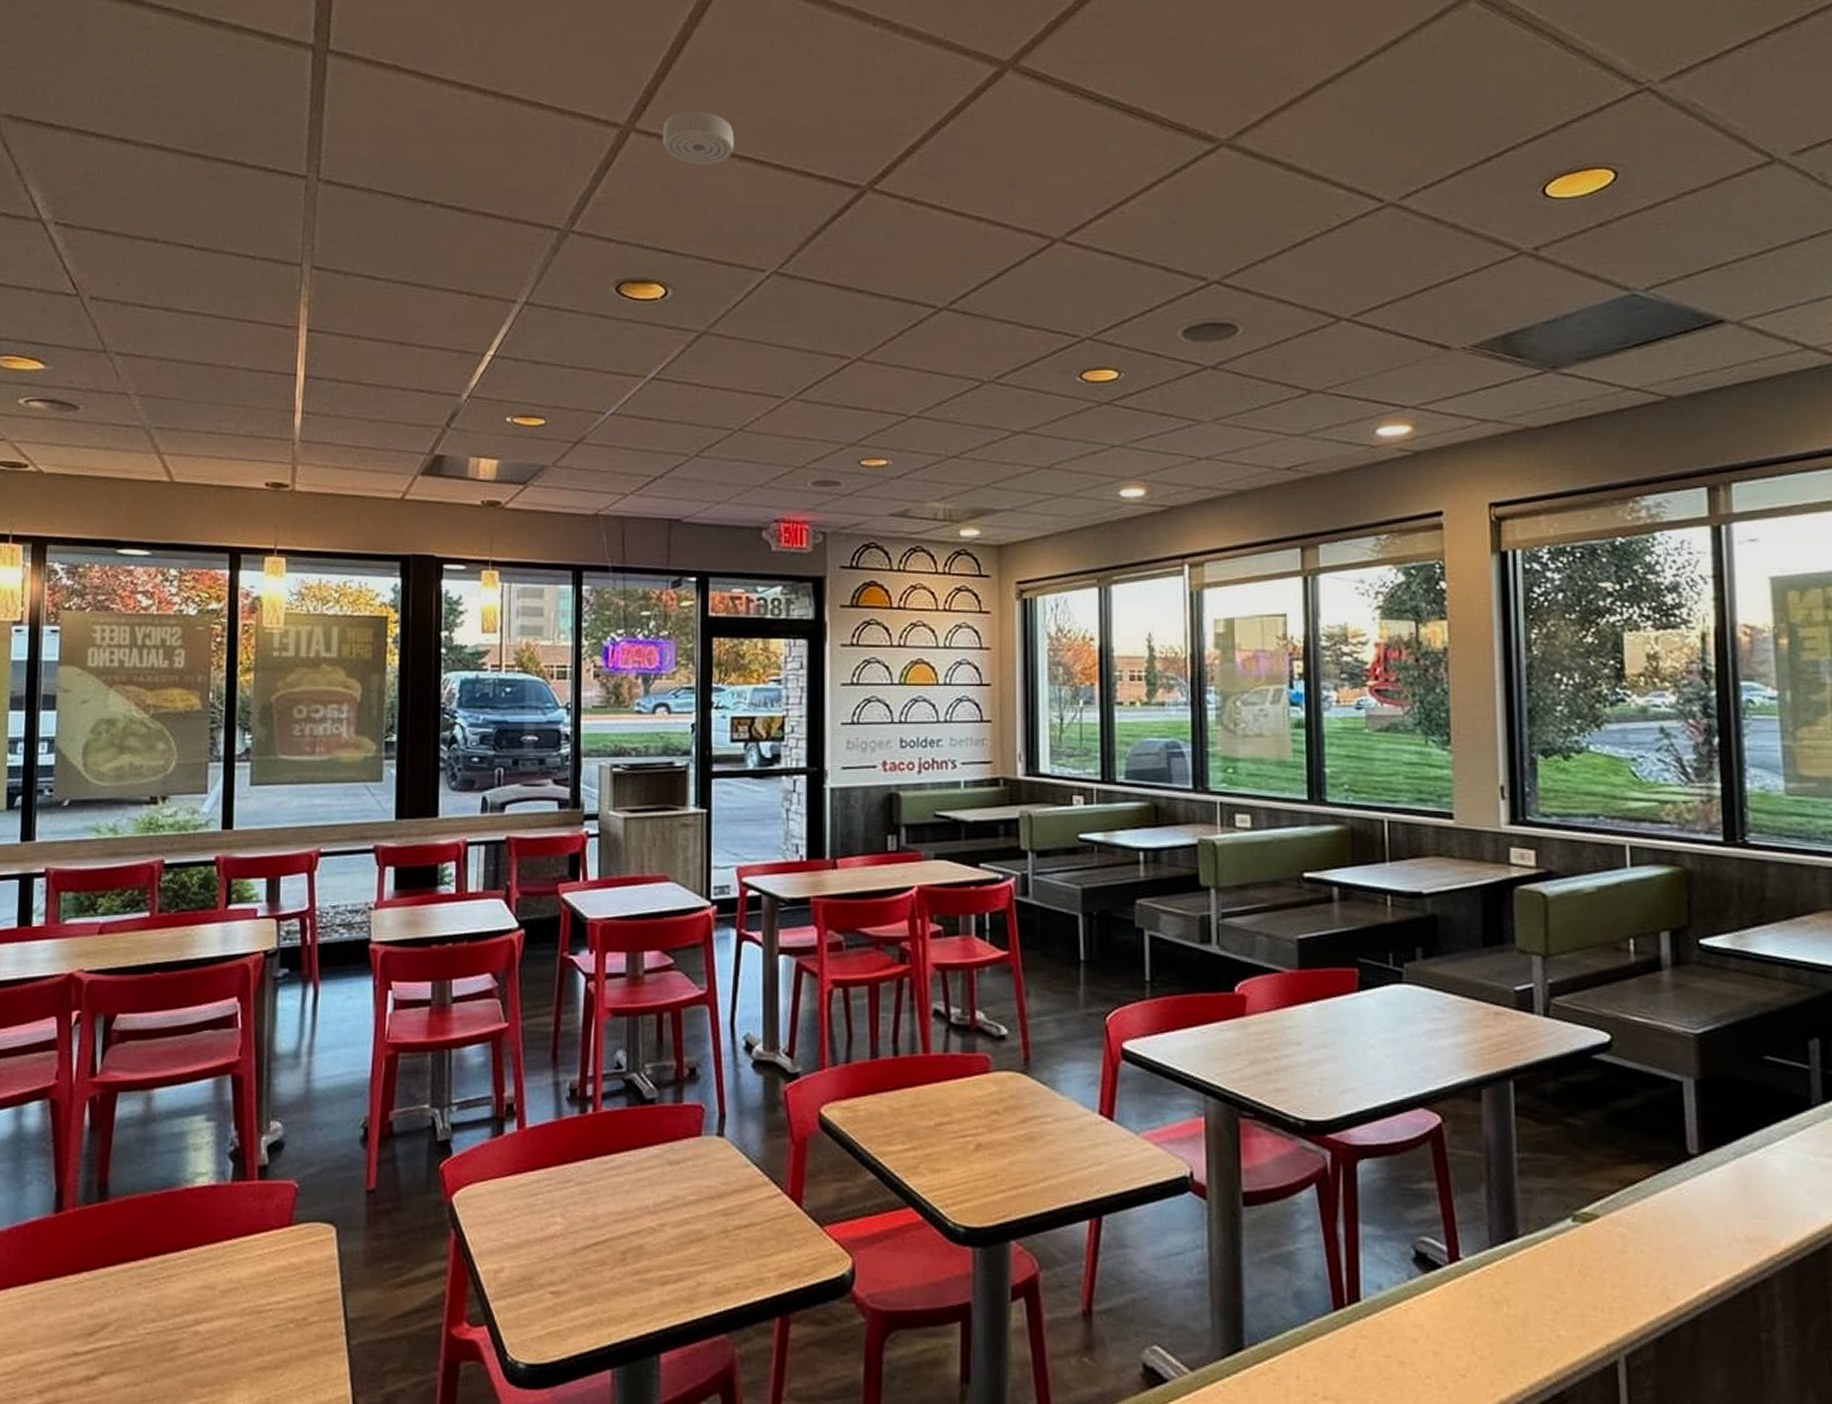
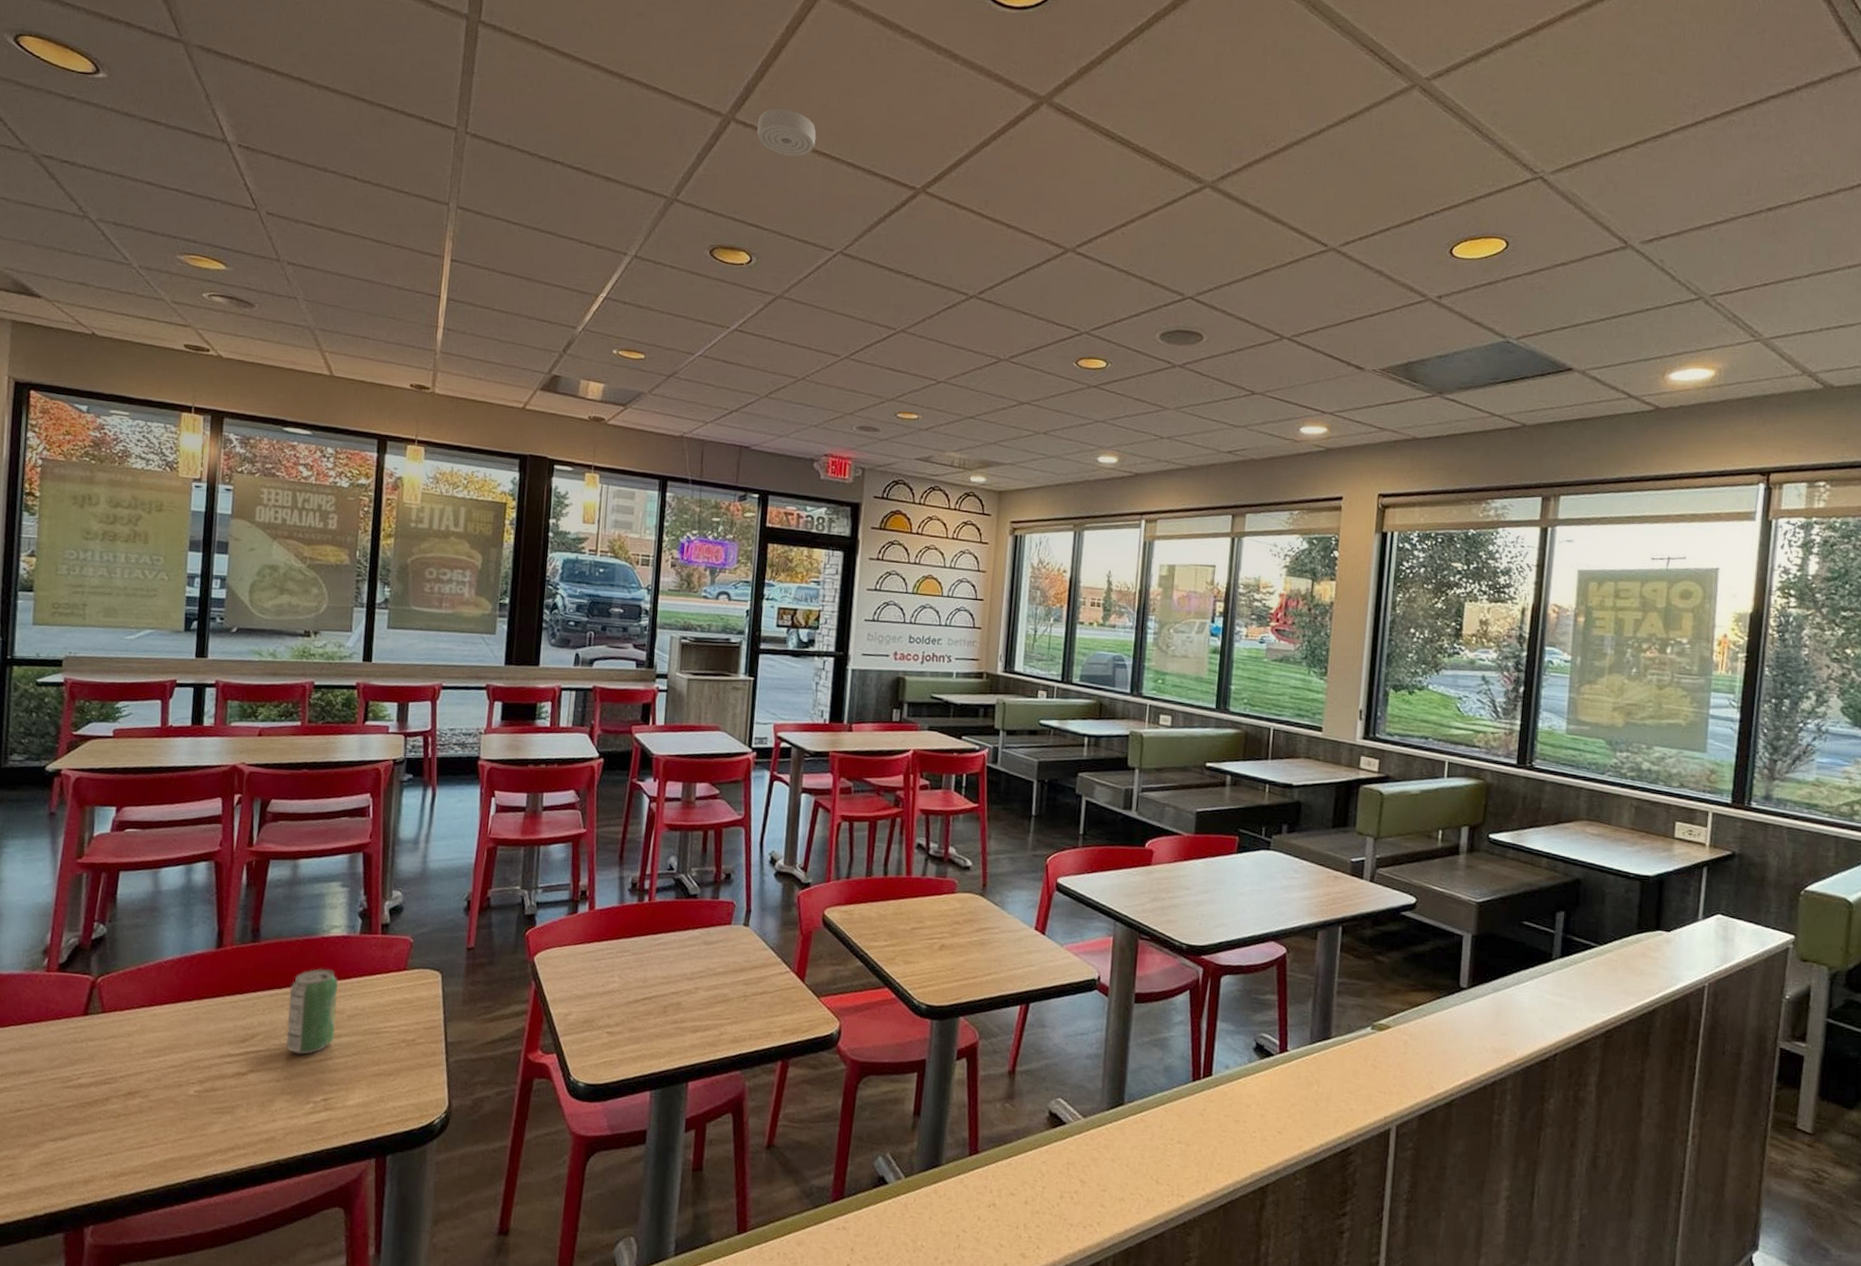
beverage can: none [145,1230,207,1347] -> present [286,968,338,1055]

